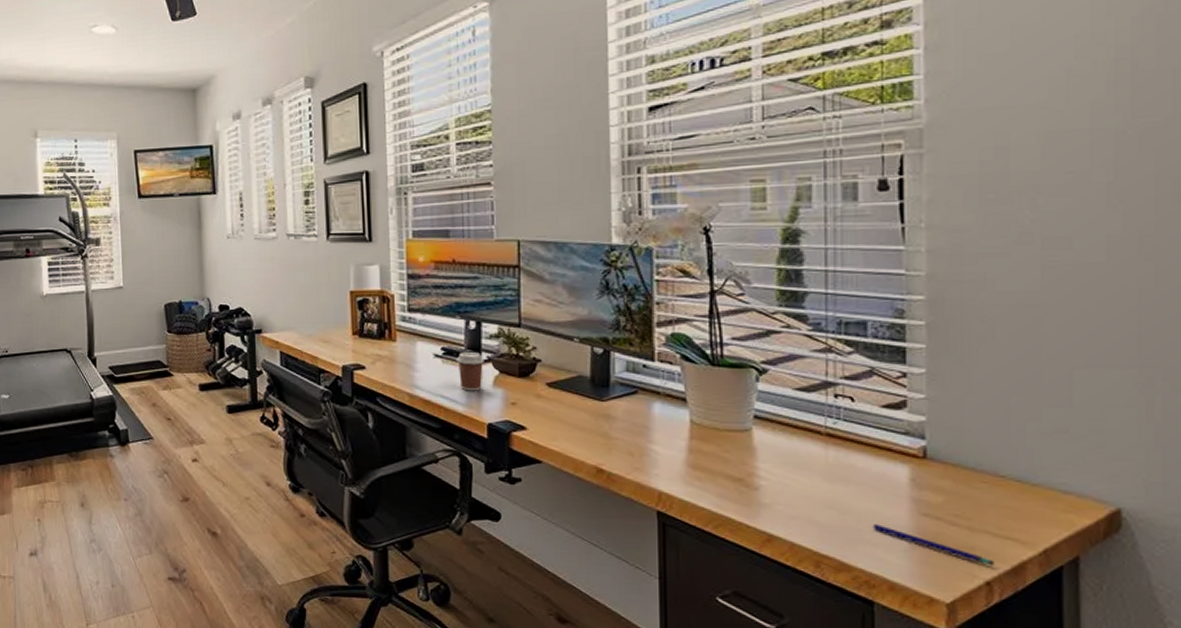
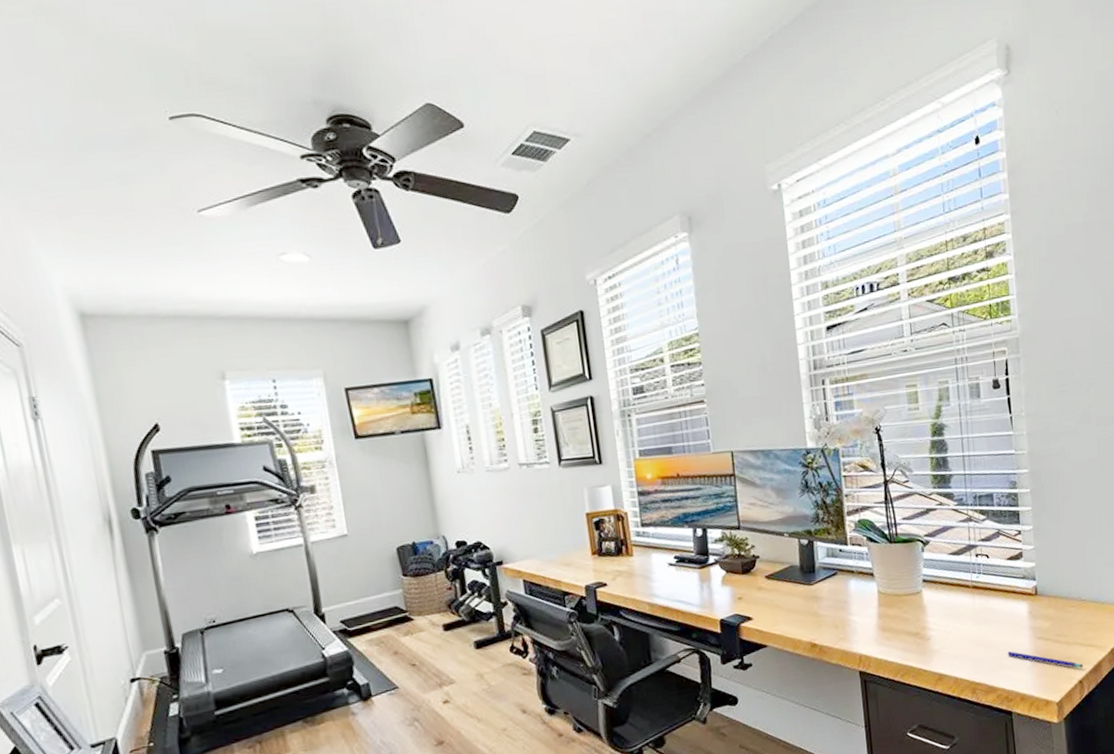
coffee cup: present [456,352,485,391] -> none [687,557,712,593]

